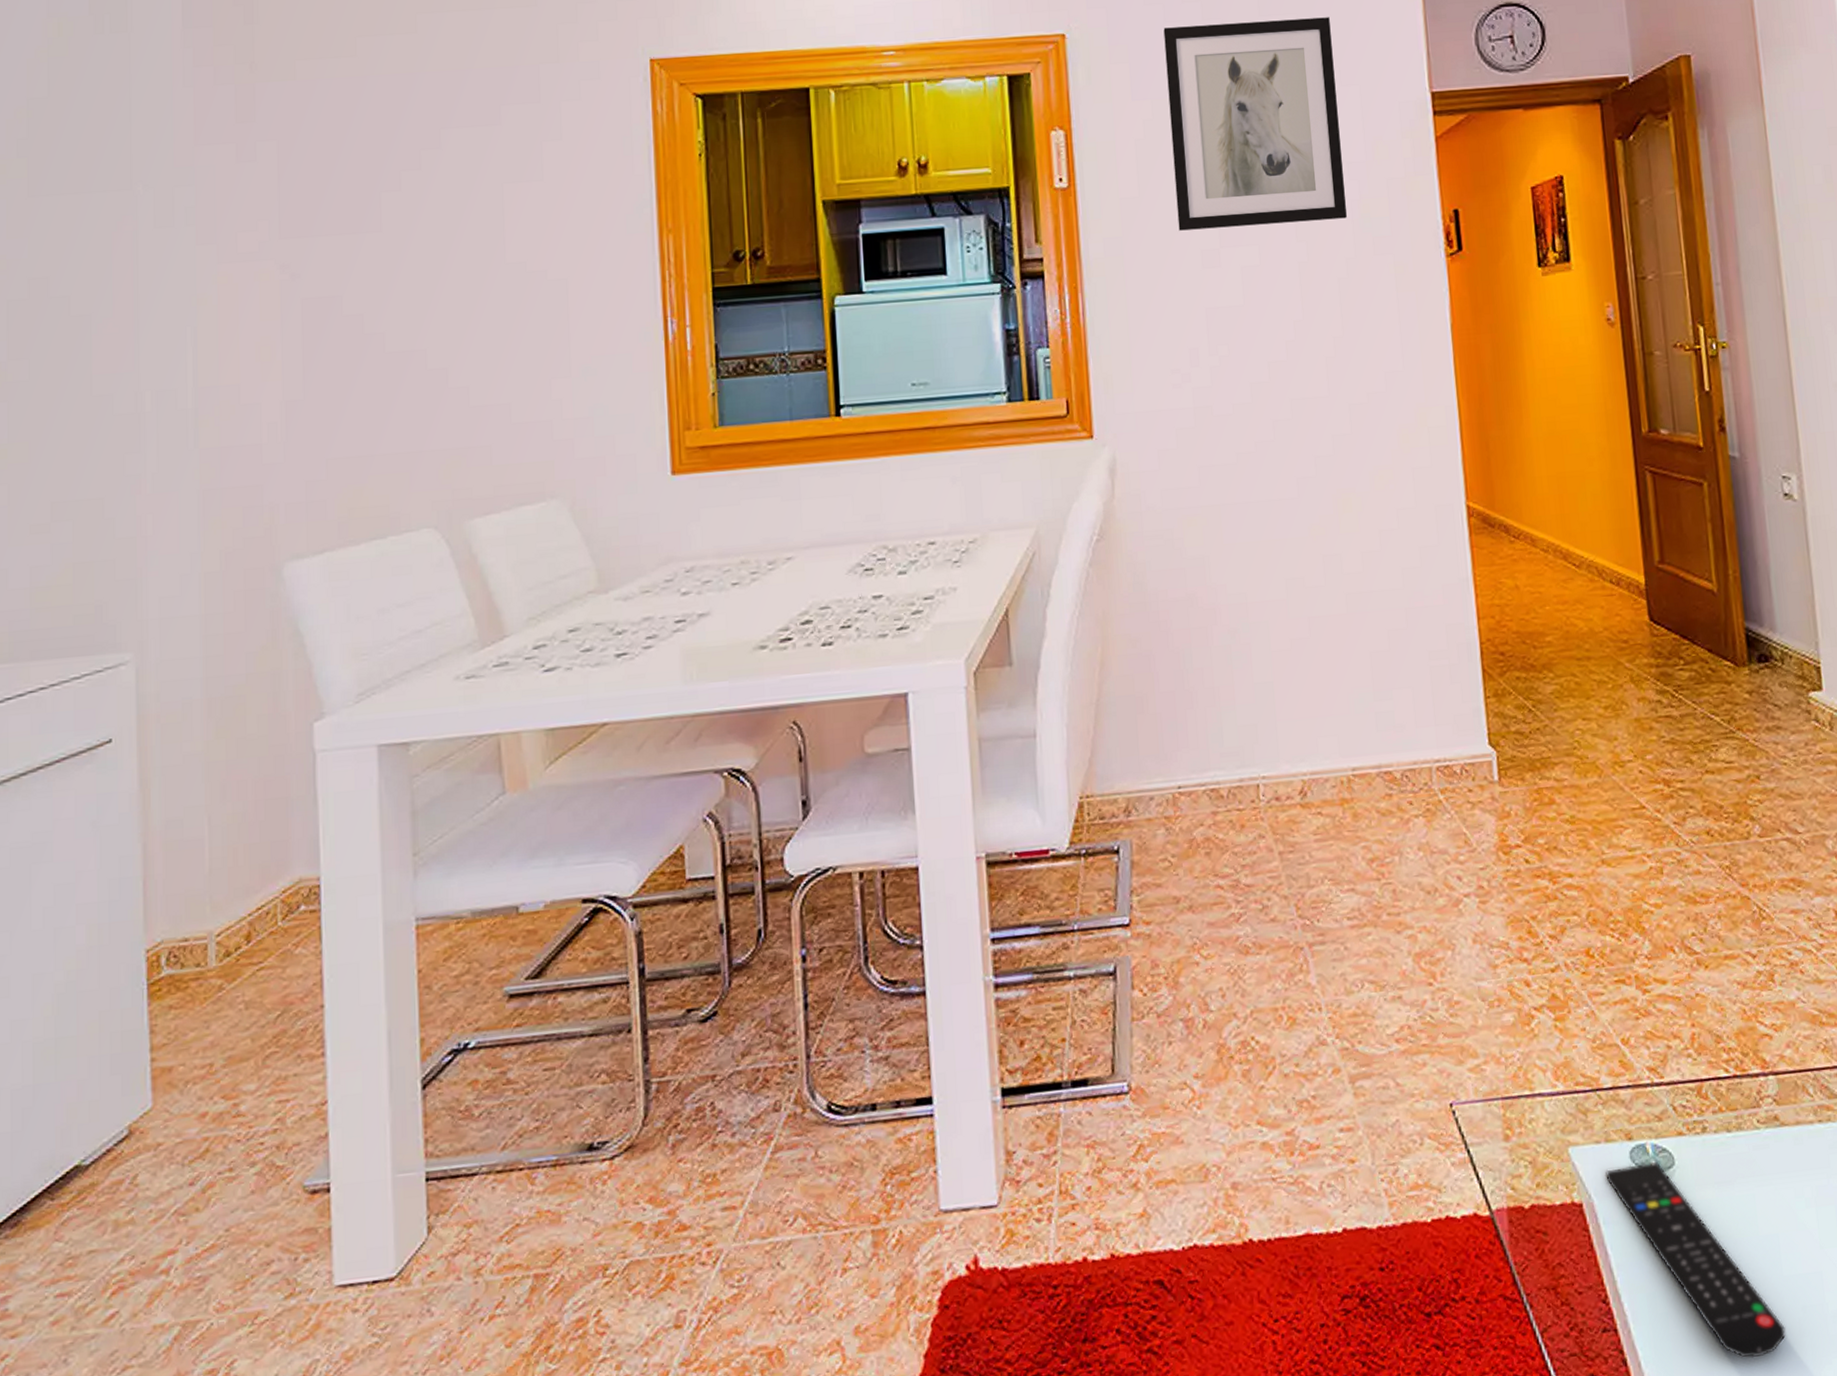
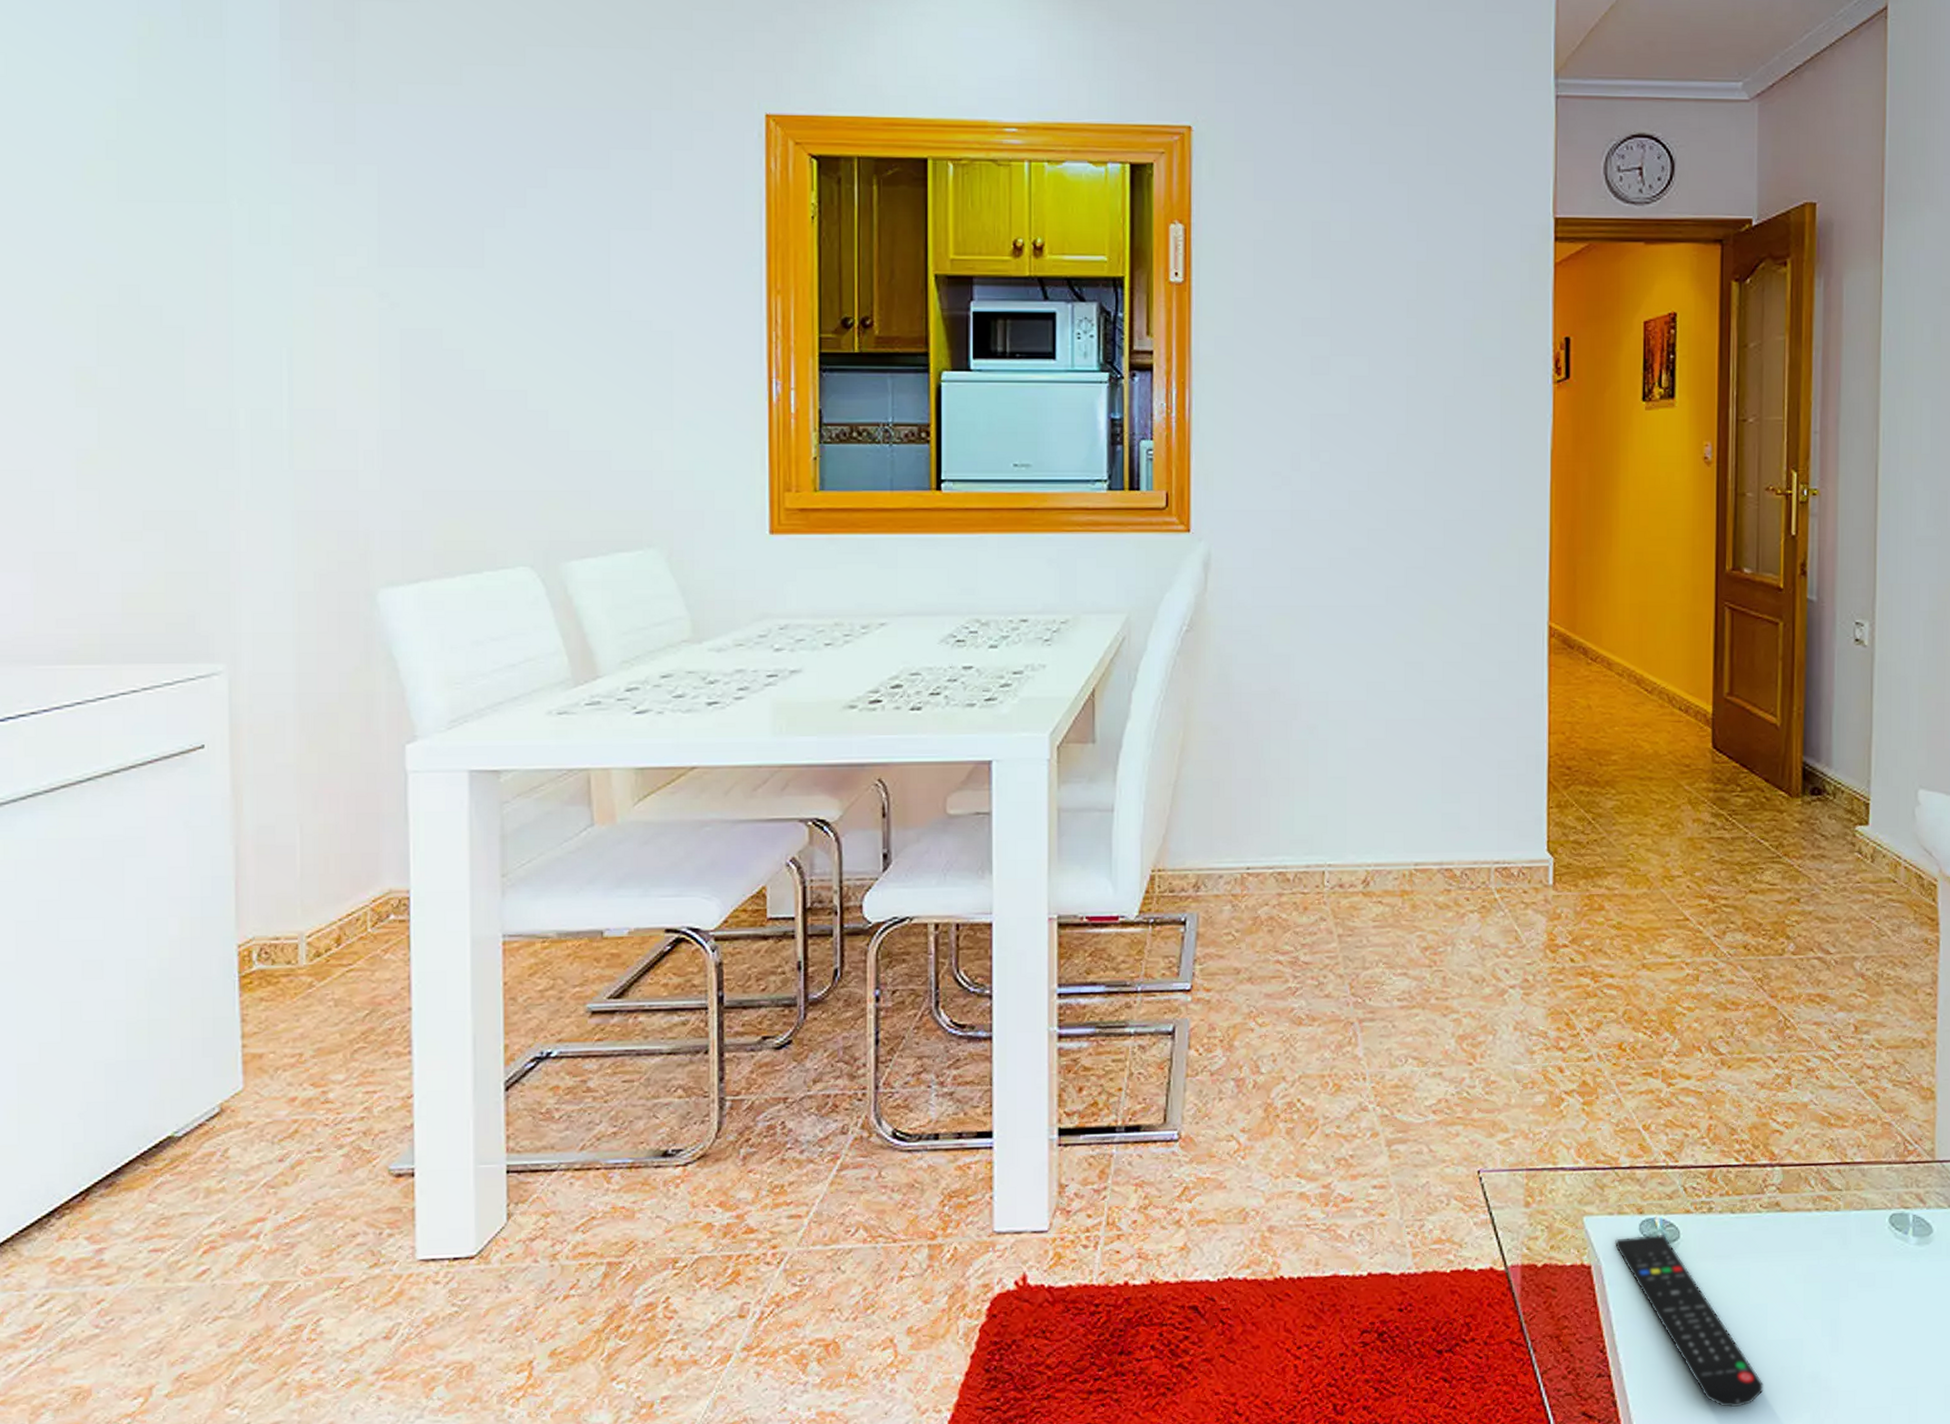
wall art: present [1163,17,1347,231] -> none [1290,129,1460,337]

